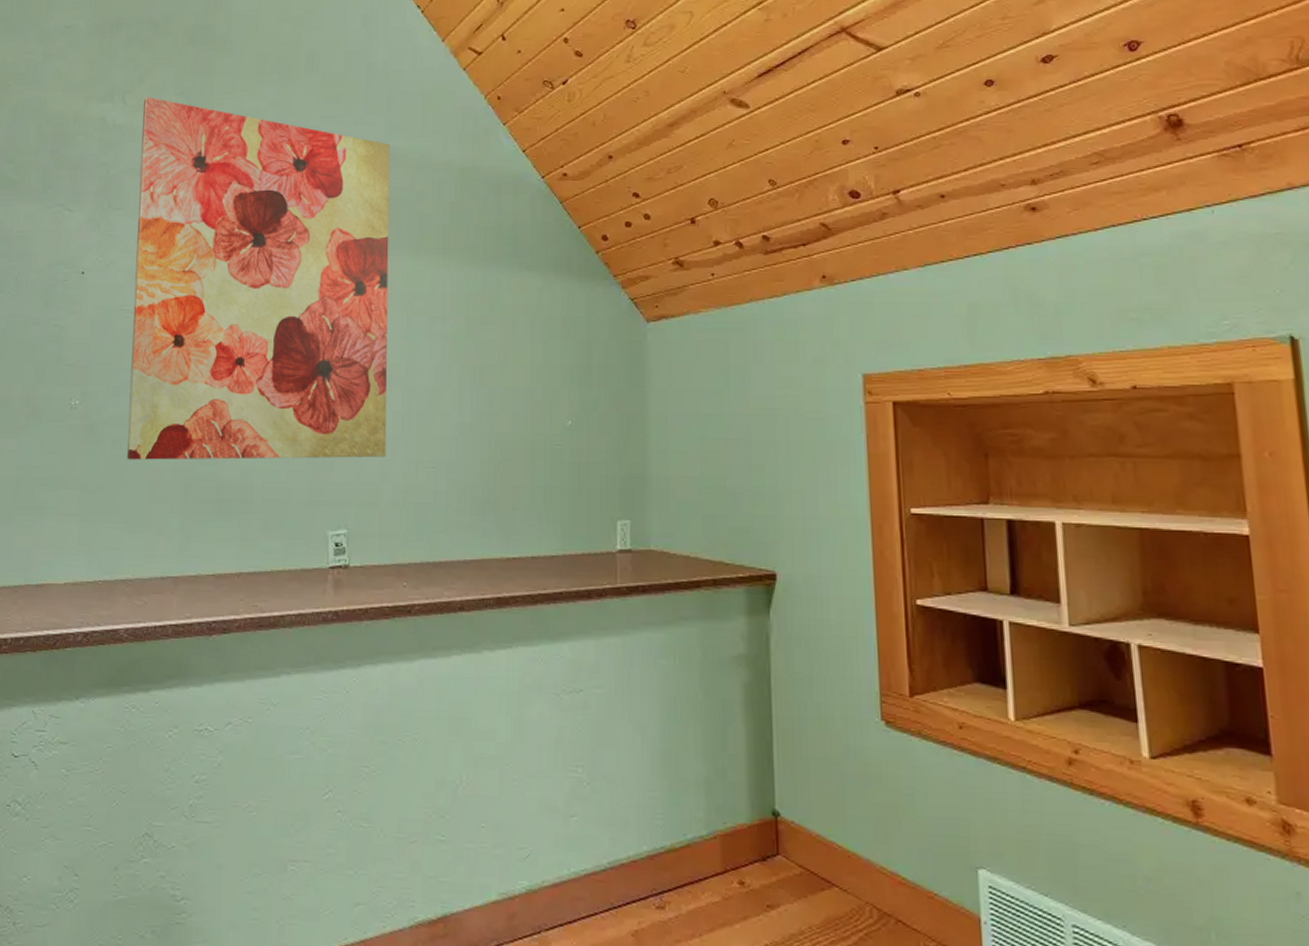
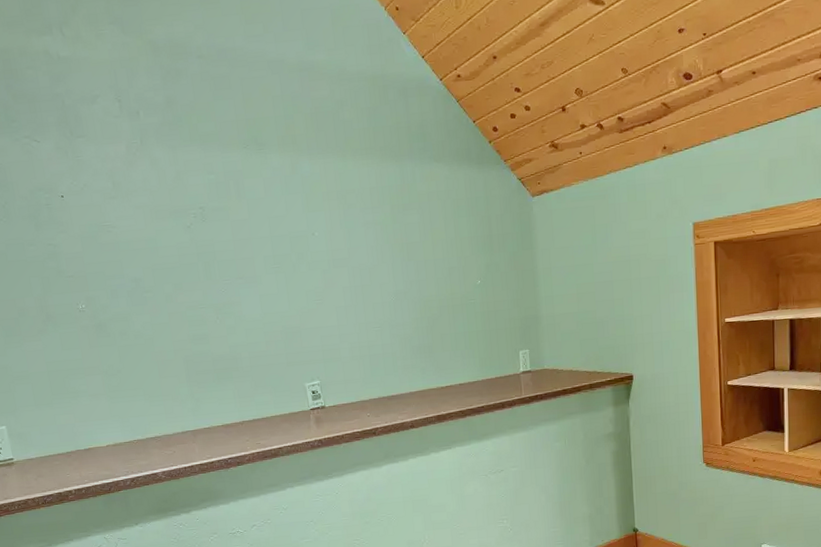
wall art: present [126,97,390,460] -> none [80,27,342,347]

